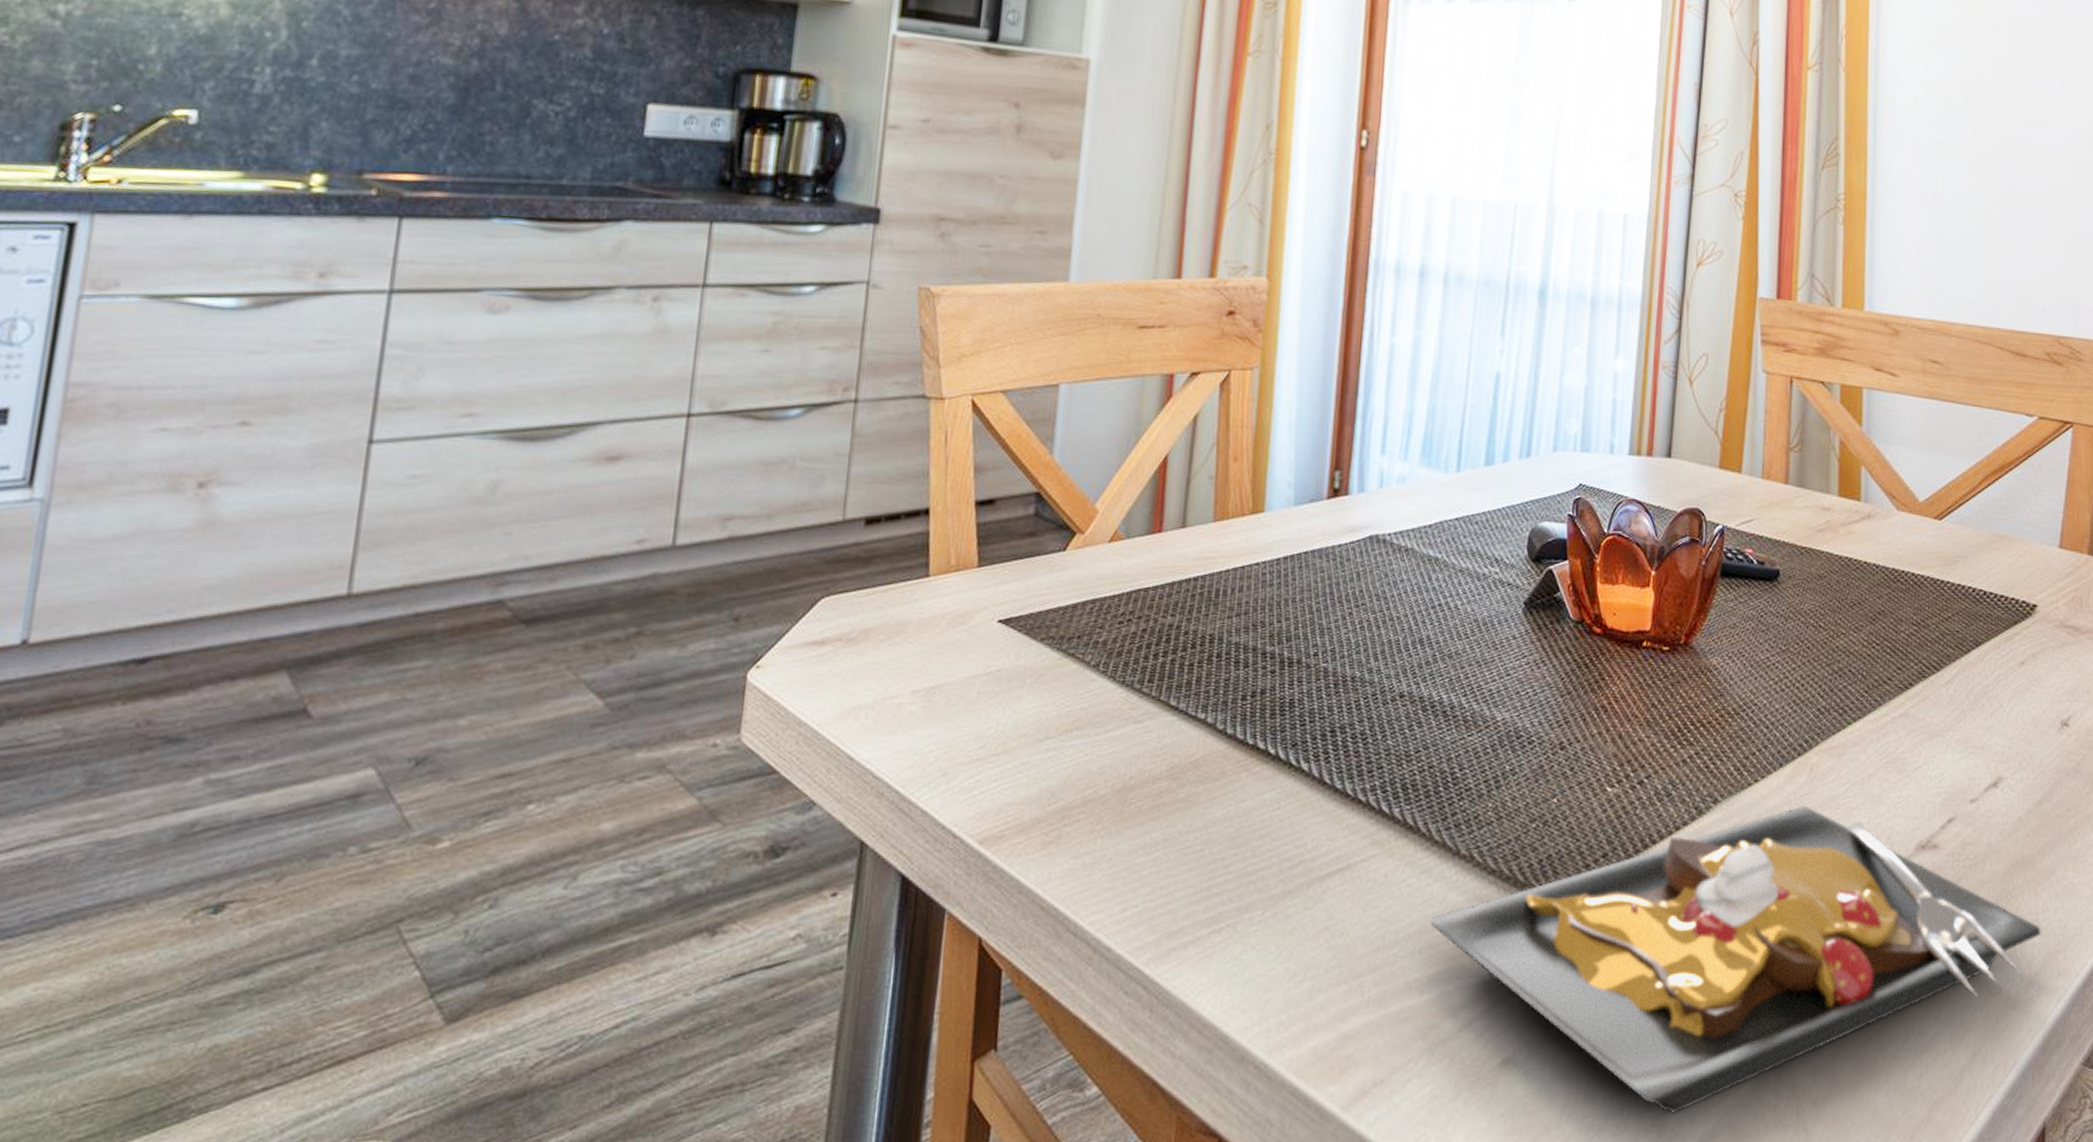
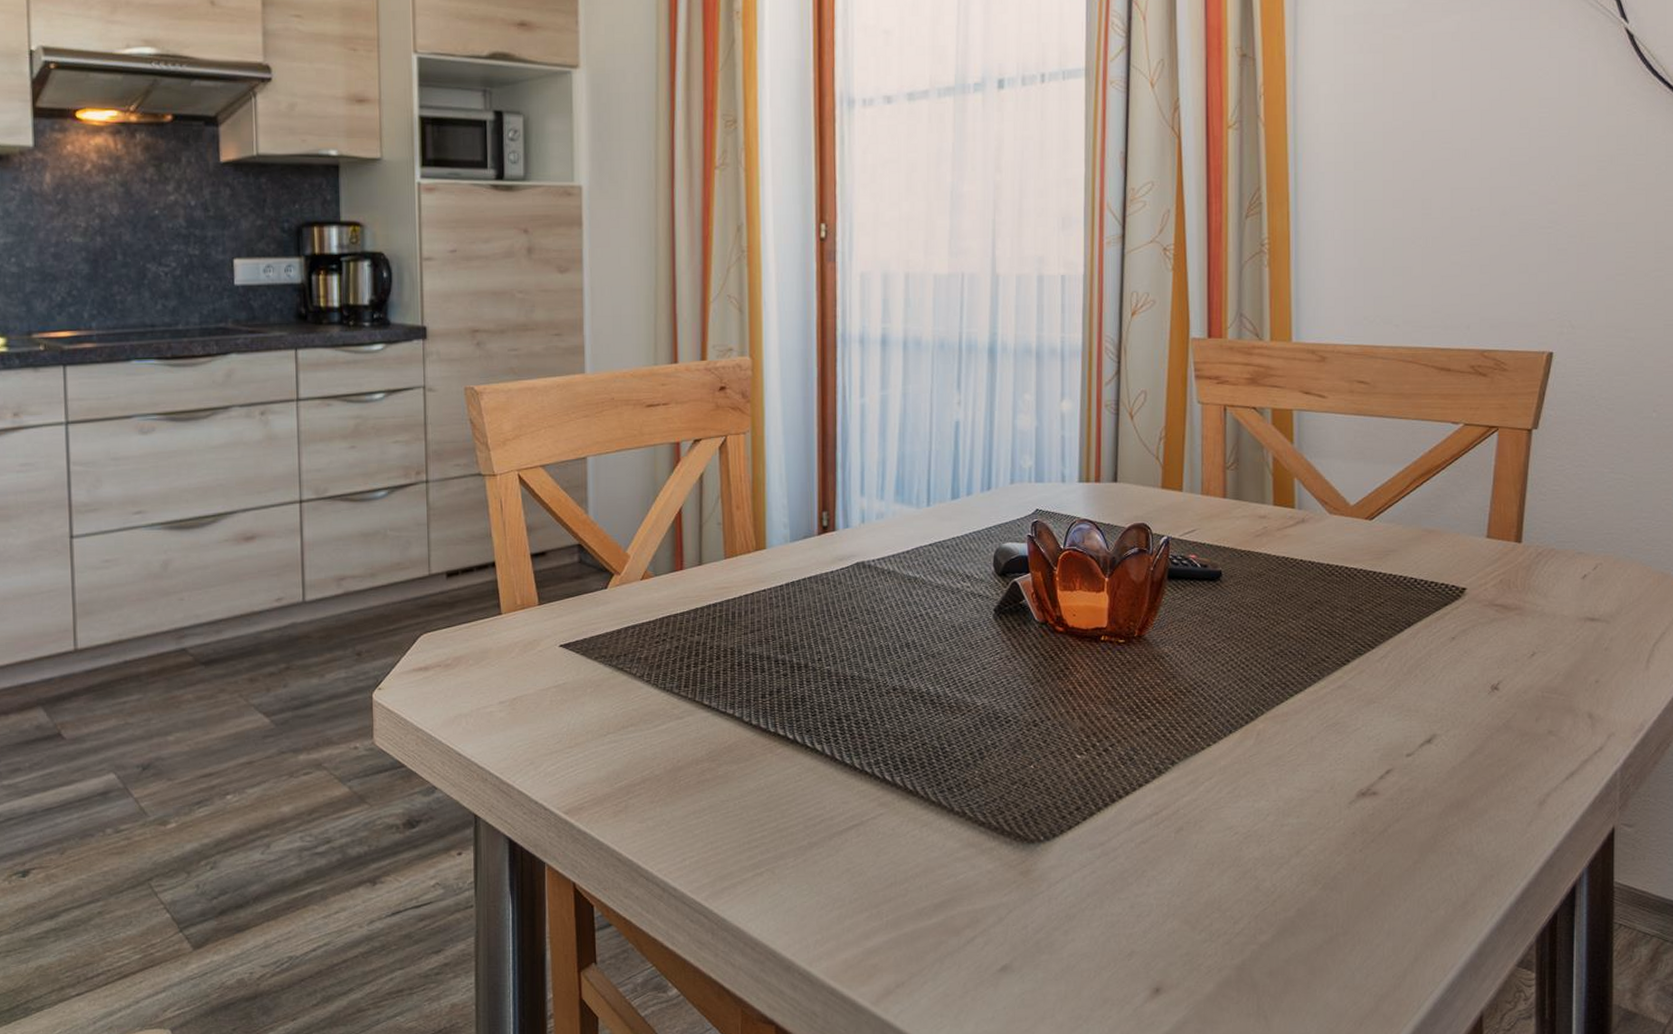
plate: present [1429,805,2041,1114] -> none [932,763,1475,1006]

